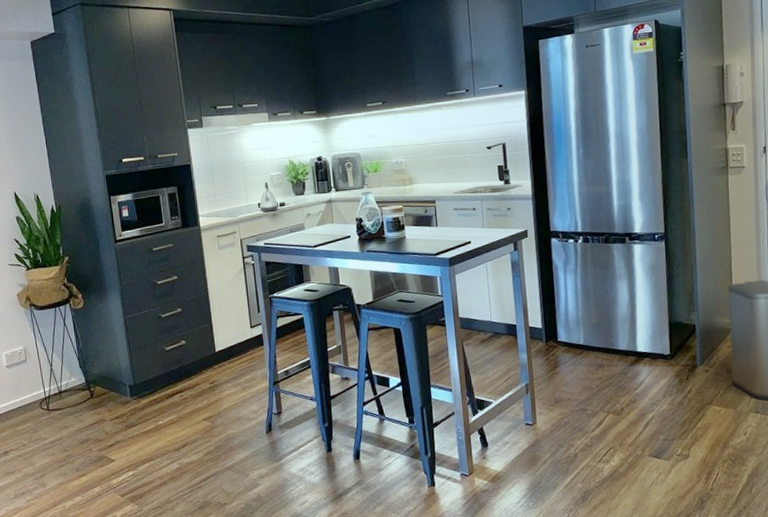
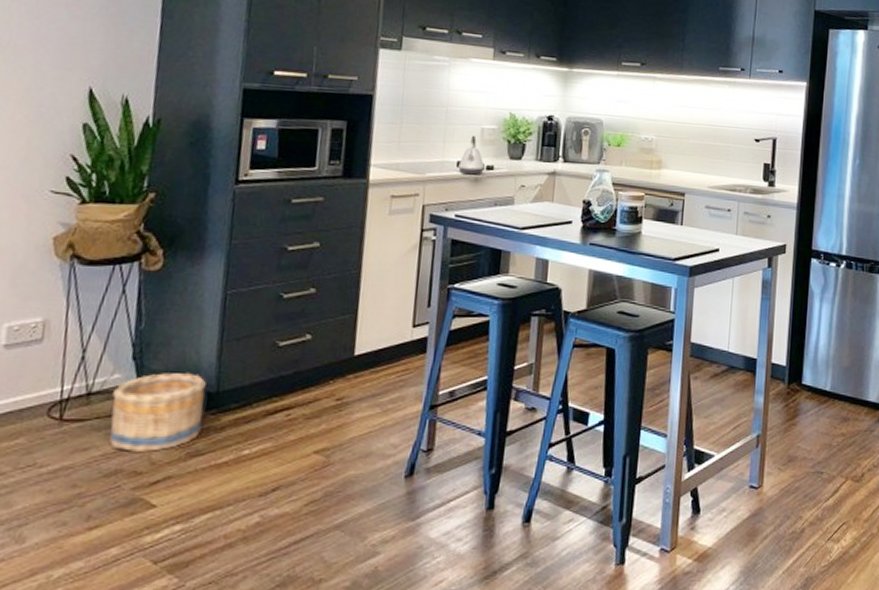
basket: none [73,373,130,427] -> present [109,372,208,452]

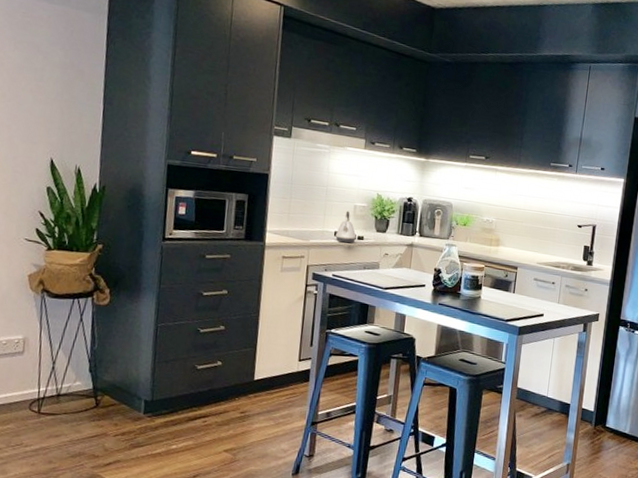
basket: present [109,372,208,452] -> none [74,383,145,442]

